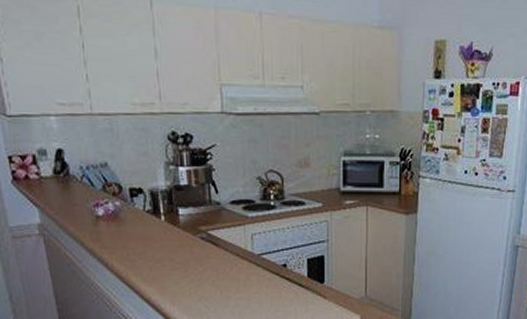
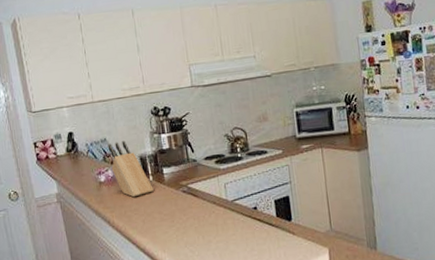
knife block: none [109,169,165,239] -> present [107,141,154,198]

